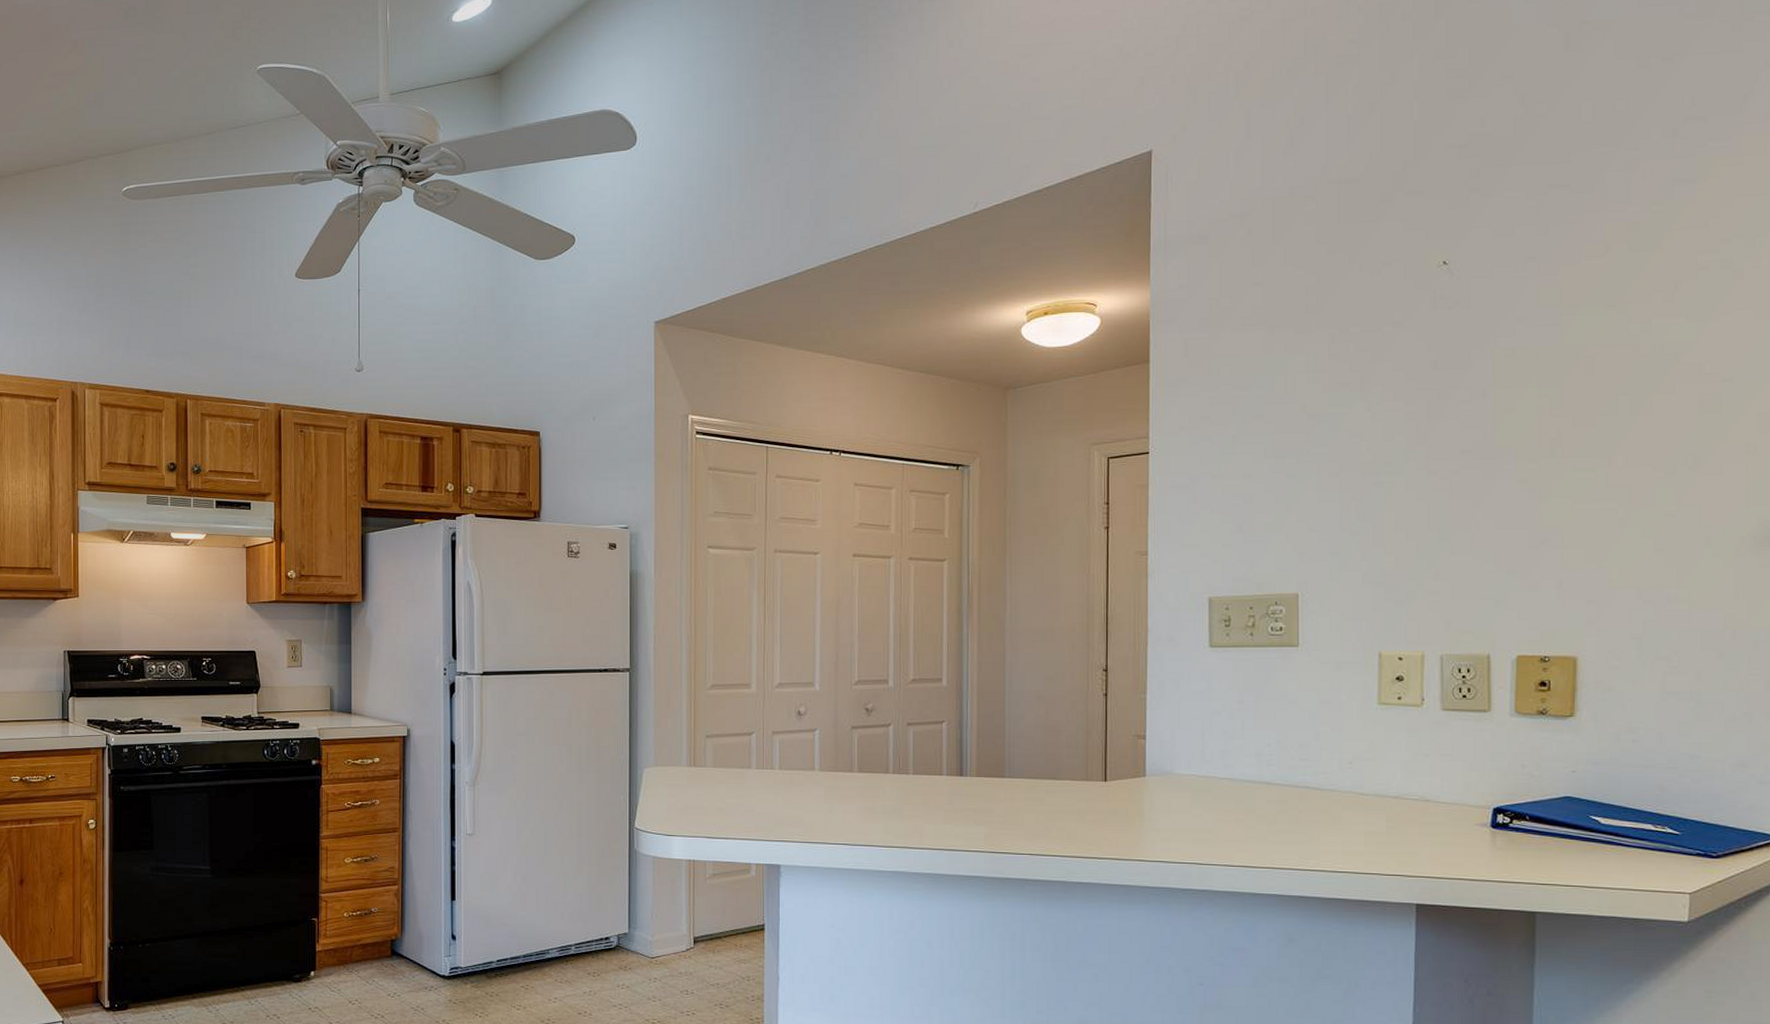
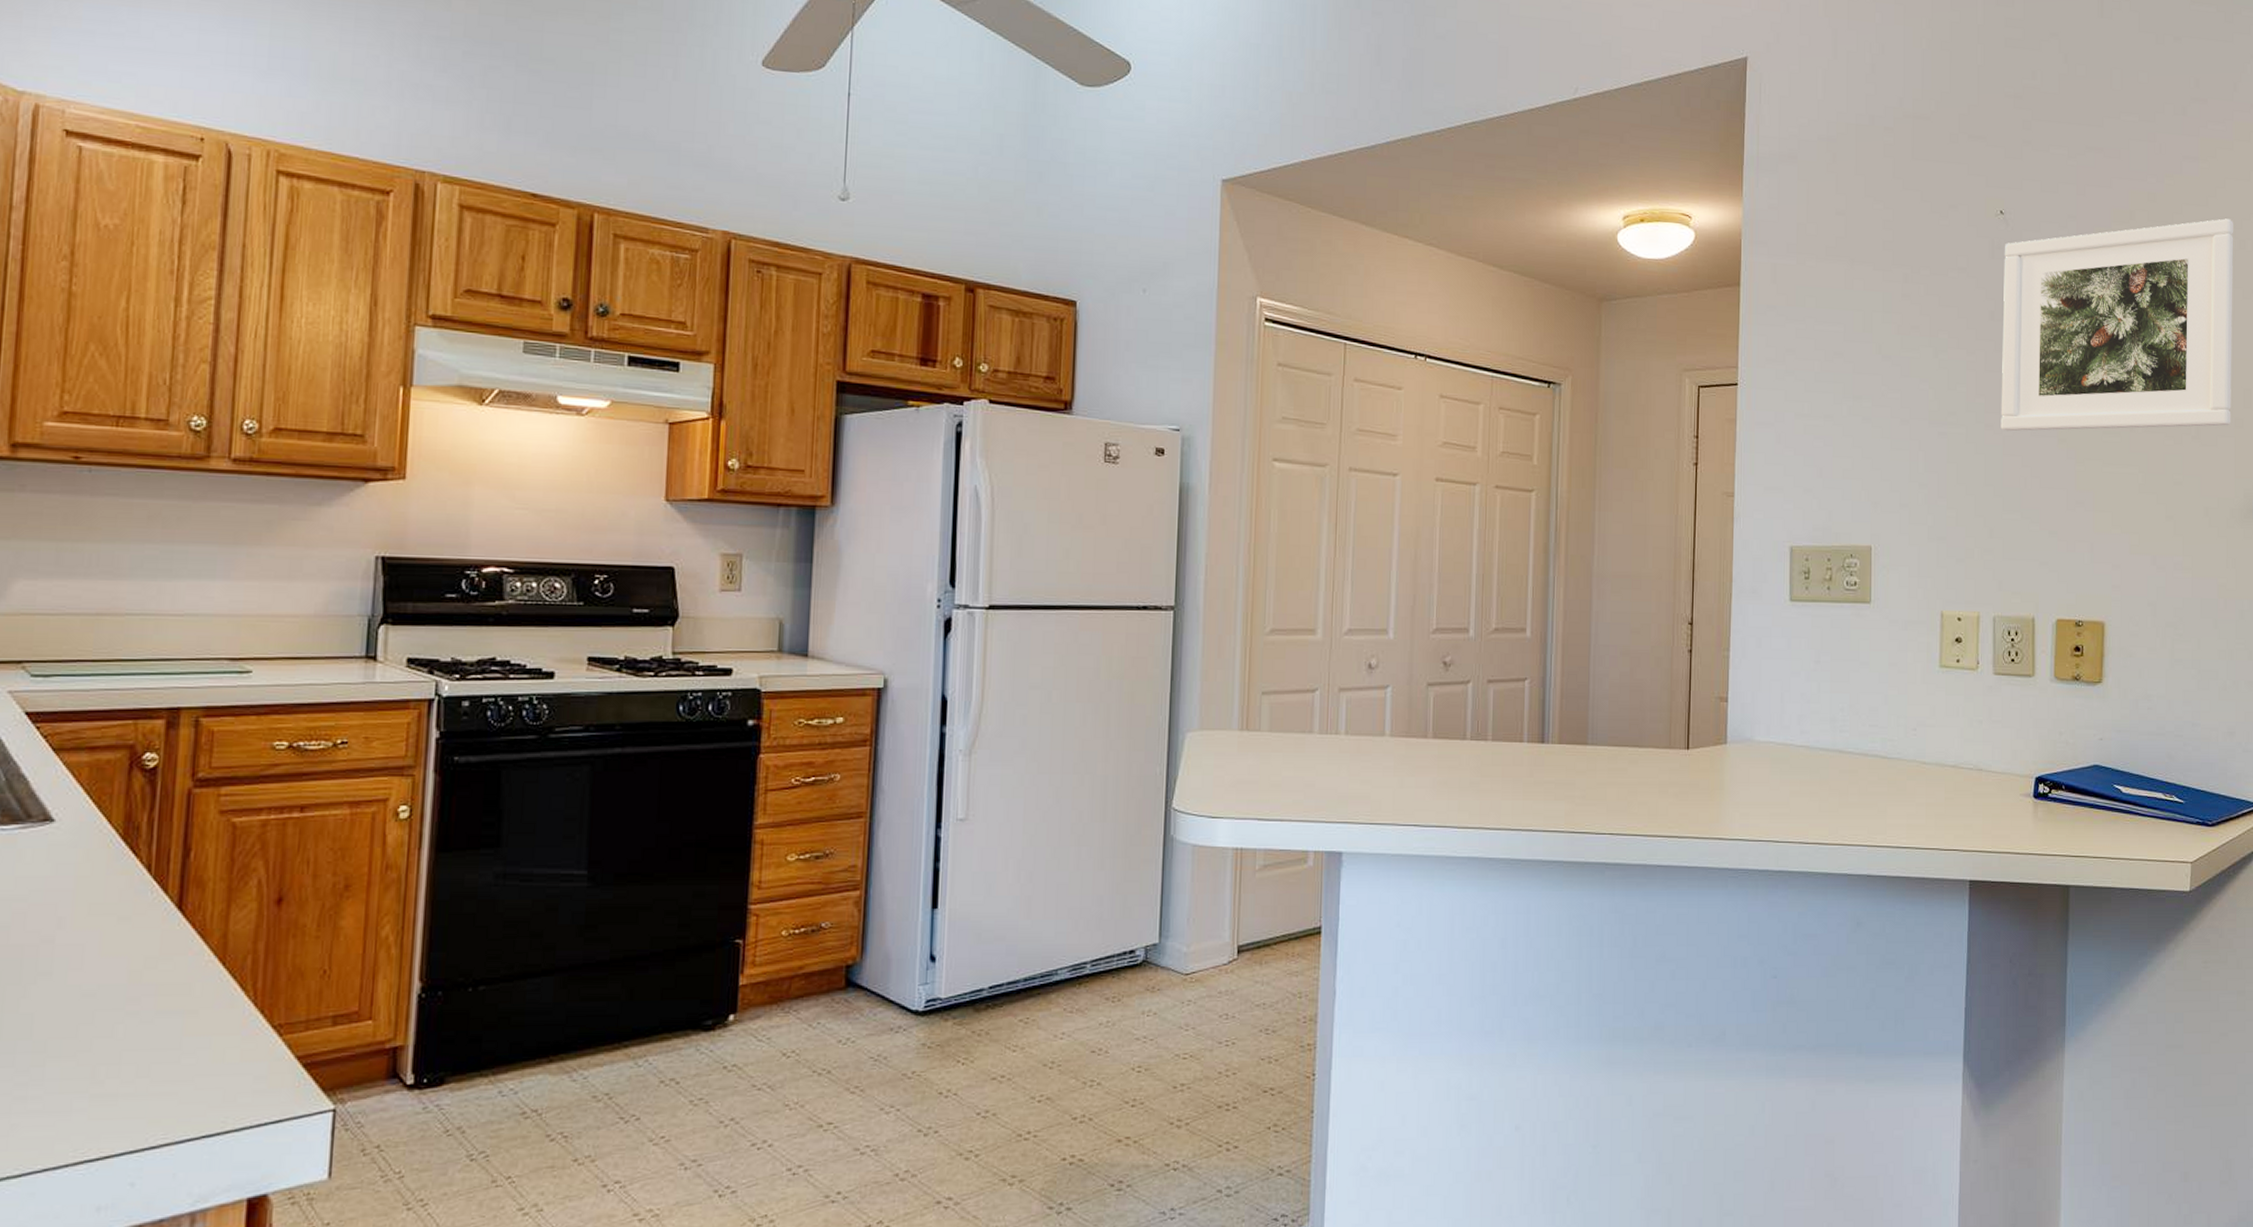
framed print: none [1446,238,1744,476] -> present [2001,218,2234,432]

